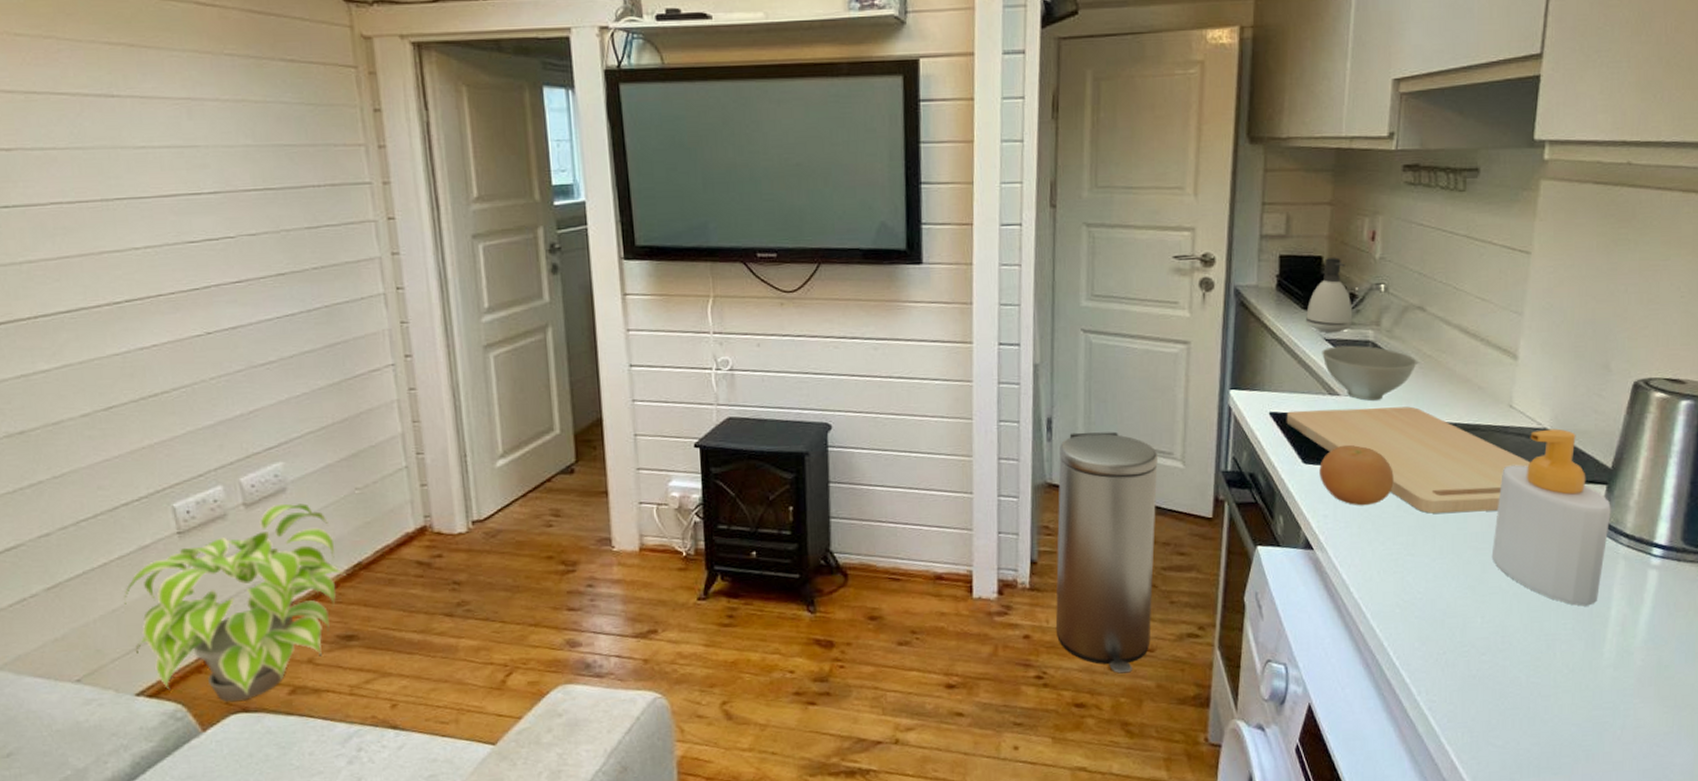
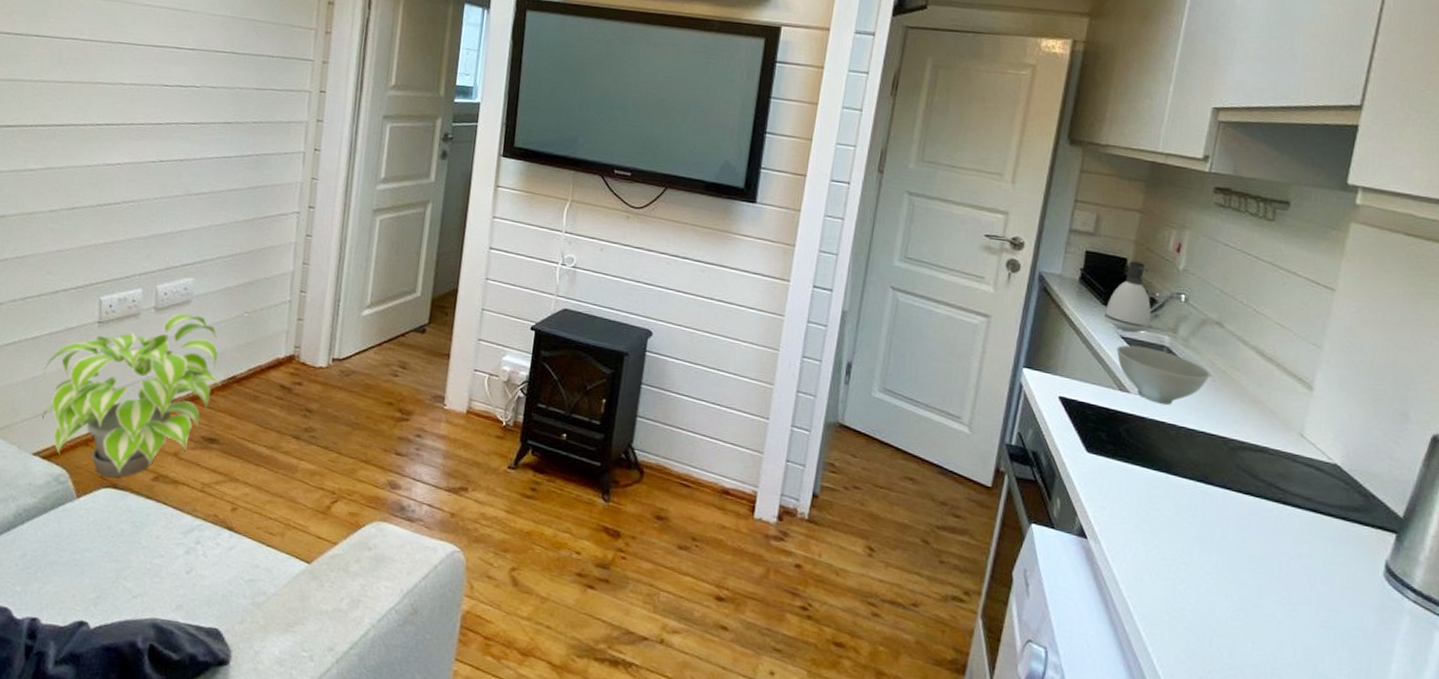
pedal bin: present [1055,431,1158,674] -> none [826,380,946,623]
cutting board: present [1286,406,1531,514] -> none [1074,399,1318,537]
fruit: present [1319,444,1394,506] -> none [1101,441,1176,506]
soap bottle: present [1491,428,1611,606] -> none [1268,464,1399,656]

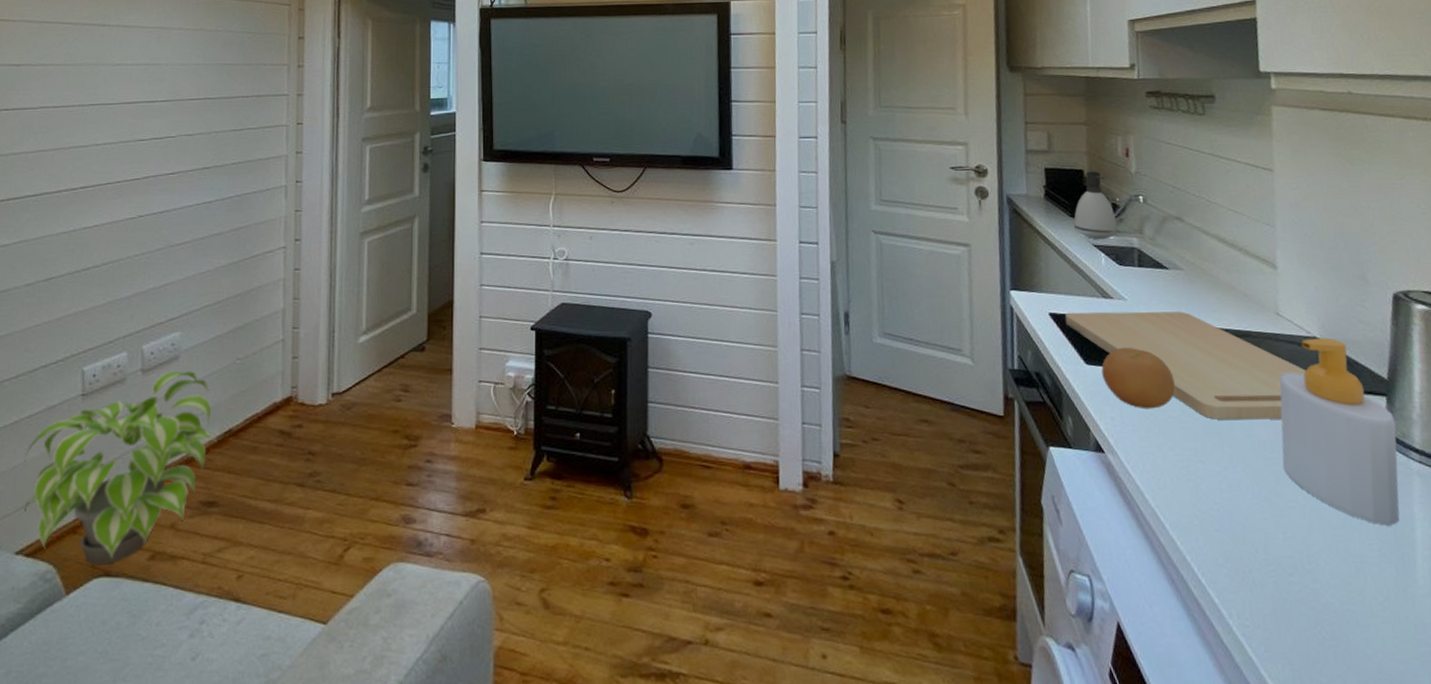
cutting board: none [1074,399,1318,537] -> present [1065,311,1307,420]
fruit: none [1101,441,1176,506] -> present [1101,347,1175,409]
bowl: present [1116,344,1210,405] -> none [1092,251,1182,305]
soap bottle: none [1268,464,1399,656] -> present [1279,337,1400,526]

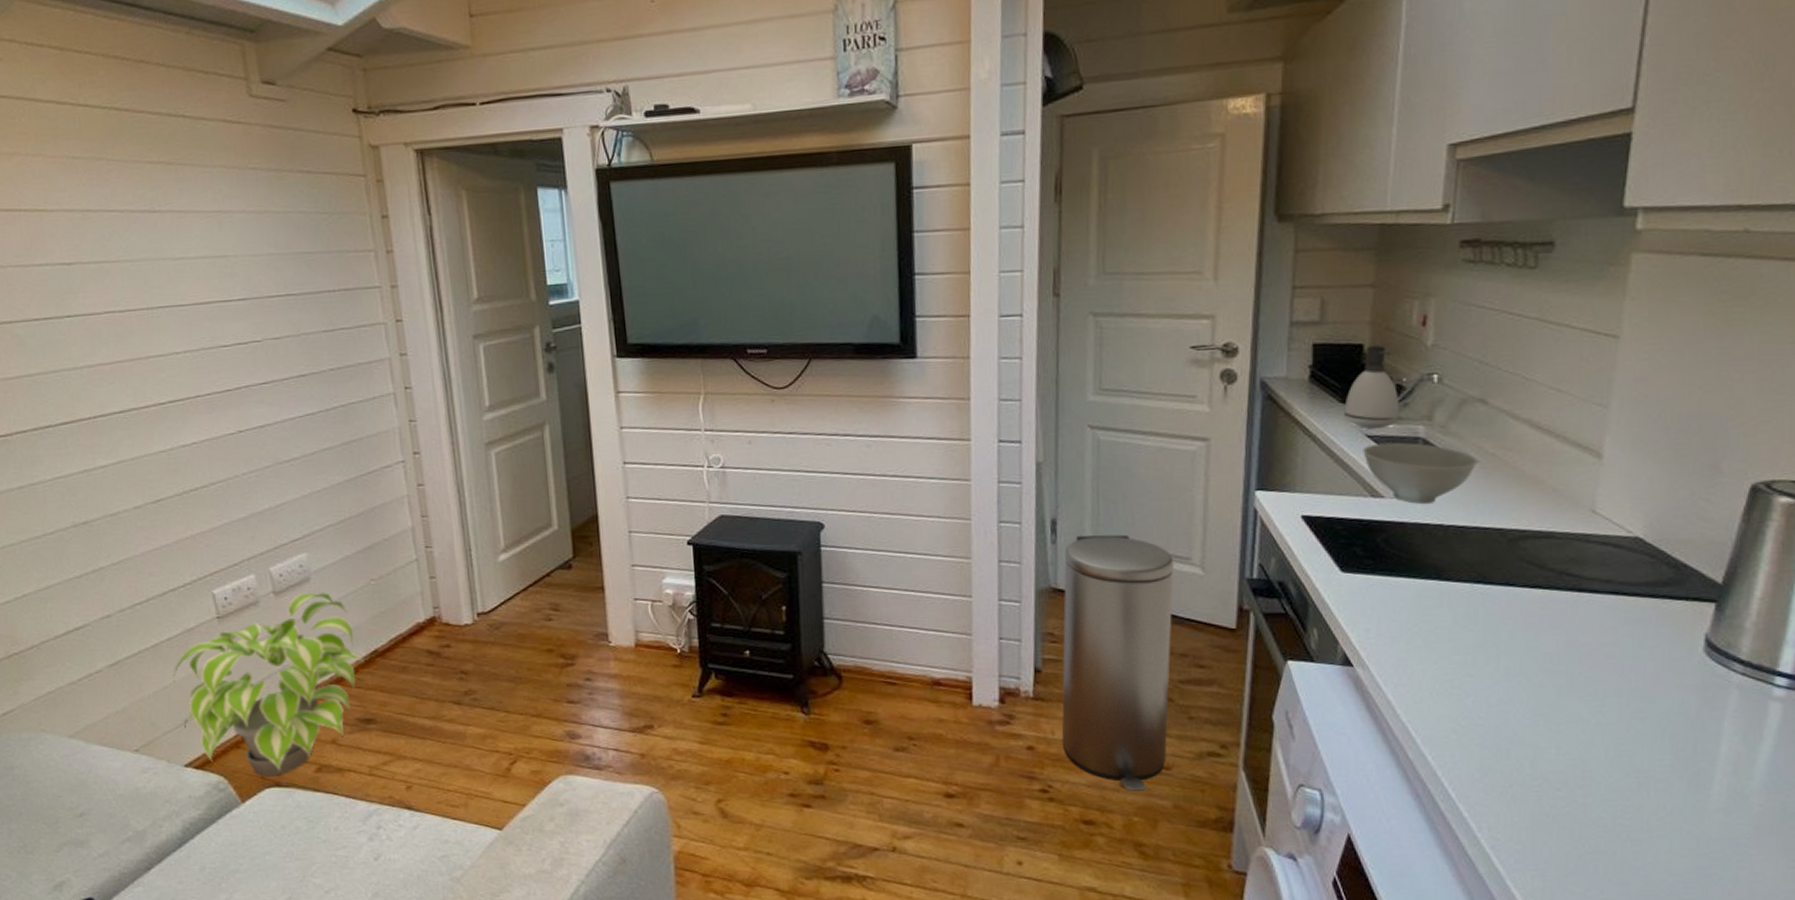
pedal bin: none [856,327,953,578] -> present [1061,534,1174,791]
cutting board: present [1065,311,1307,420] -> none [1321,510,1619,631]
bowl: none [1092,251,1182,305] -> present [1363,442,1478,504]
fruit: present [1101,347,1175,409] -> none [1360,552,1449,620]
soap bottle: present [1279,337,1400,526] -> none [1569,537,1721,741]

